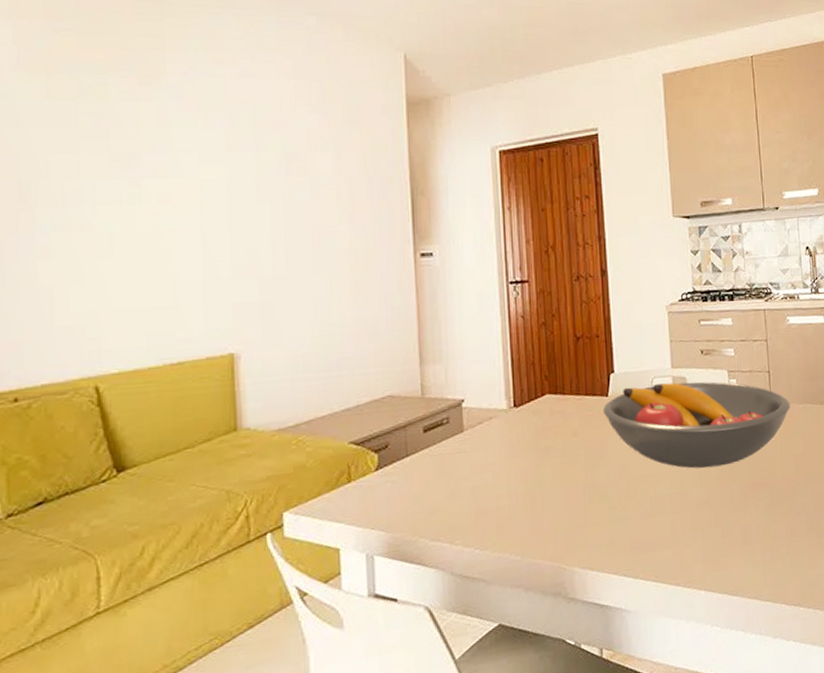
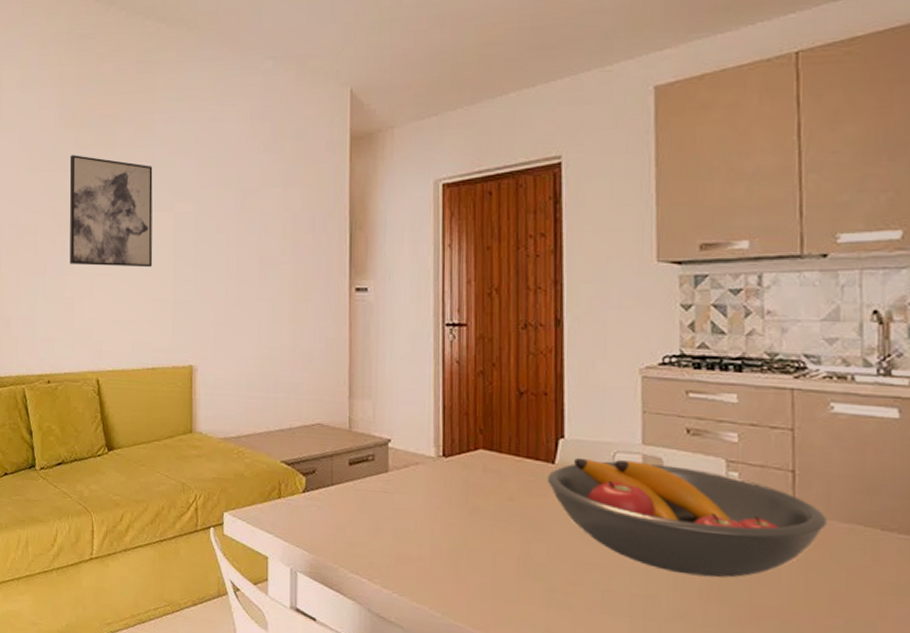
wall art: none [37,107,173,246] -> present [69,155,153,268]

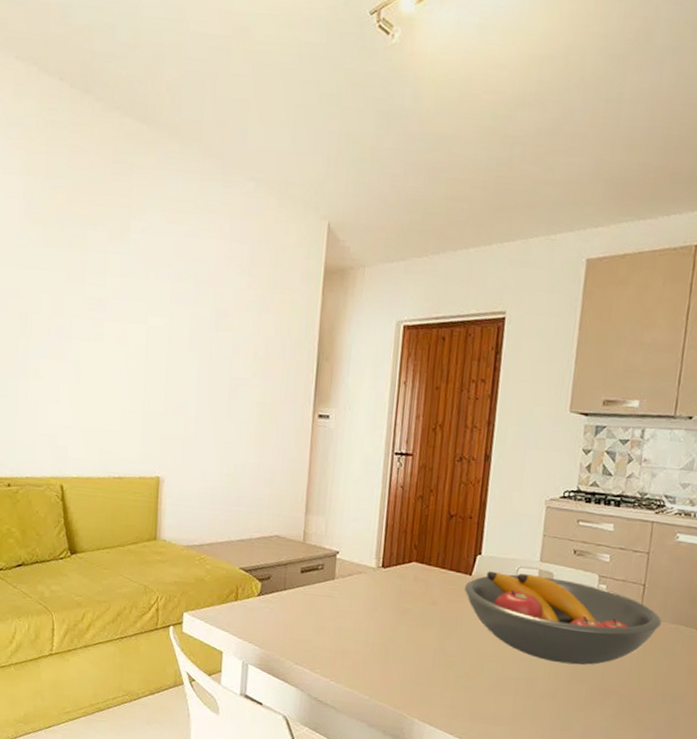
wall art: present [69,155,153,268] -> none [34,253,127,379]

